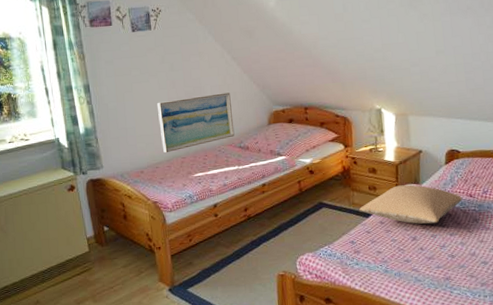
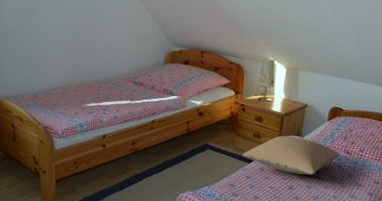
wall art: present [157,92,235,152] -> none [58,28,131,80]

